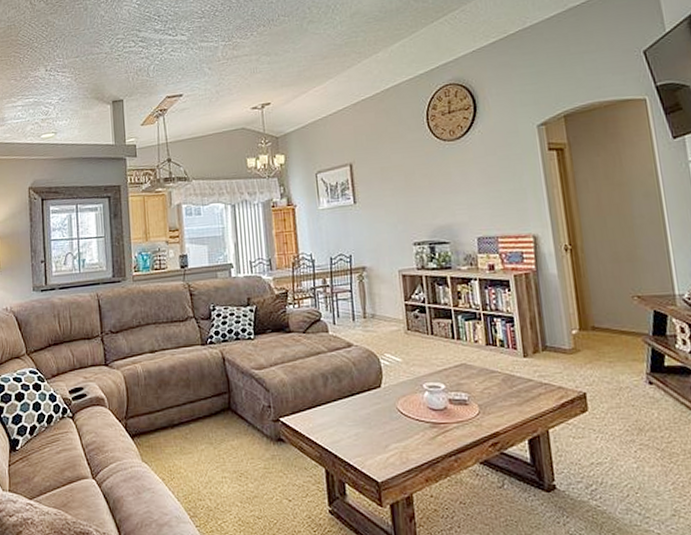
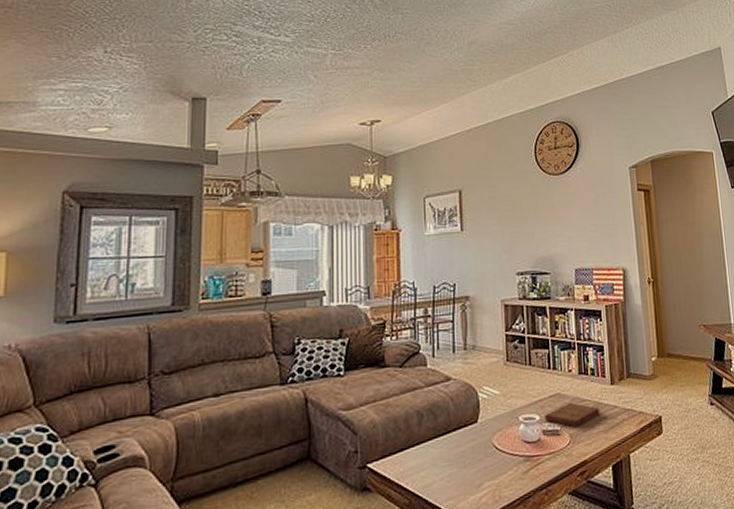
book: none [451,373,511,398] -> present [545,402,599,428]

